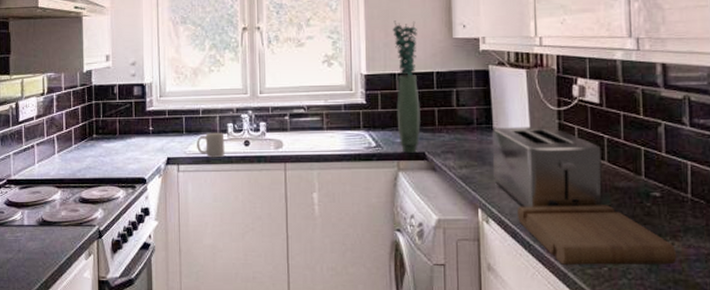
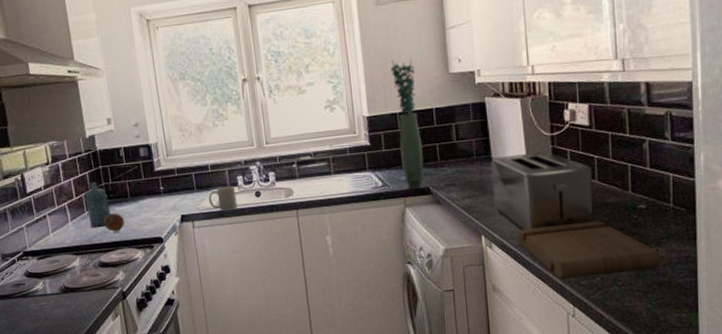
canister: none [74,116,98,161] -> present [84,181,111,227]
fruit: none [90,149,110,168] -> present [104,213,124,232]

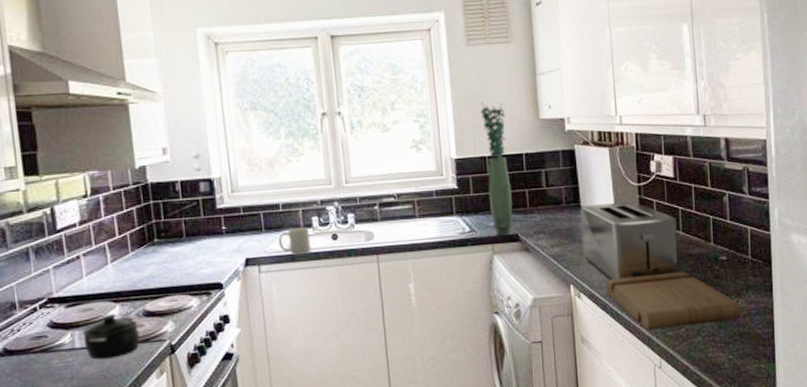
saucepan: none [51,265,97,304] -> present [82,314,140,359]
canister: present [84,181,111,227] -> none [129,218,162,271]
fruit: present [104,213,124,232] -> none [152,254,177,277]

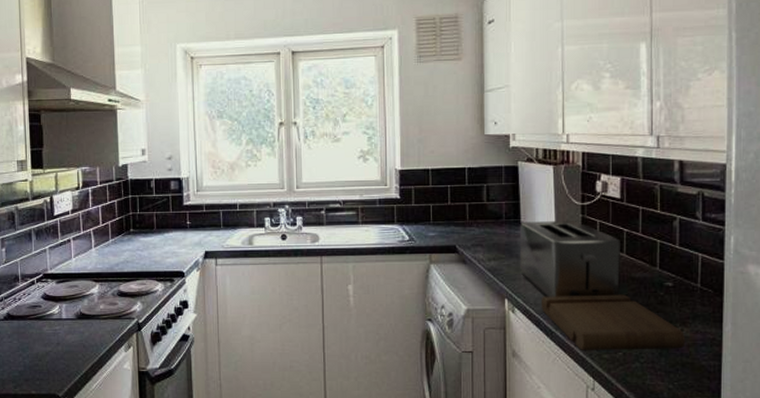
saucepan: present [82,314,140,359] -> none [68,292,113,330]
mug: present [278,227,311,256] -> none [234,226,262,252]
vase: present [480,102,513,236] -> none [426,117,452,246]

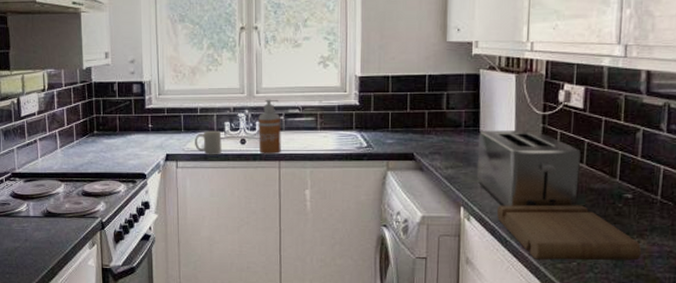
mug: none [234,226,262,252] -> present [195,130,222,155]
soap dispenser: none [299,194,323,250] -> present [258,99,281,155]

